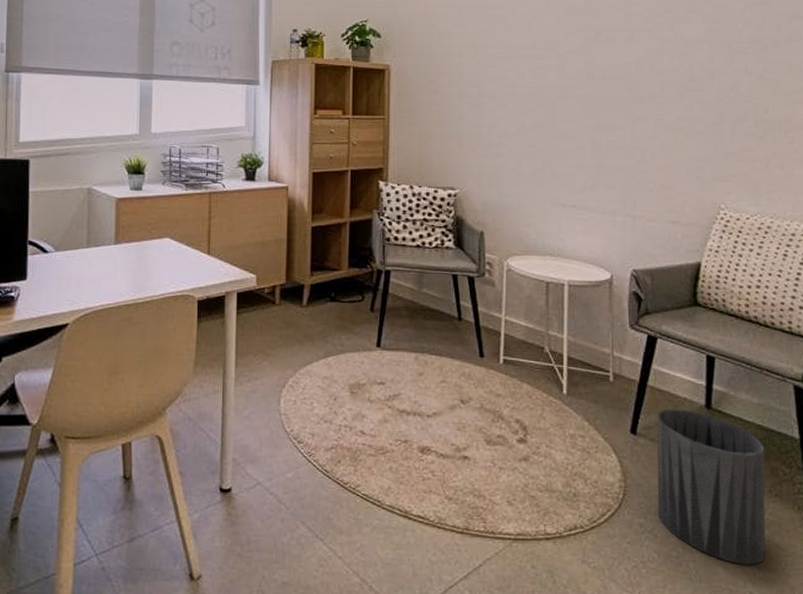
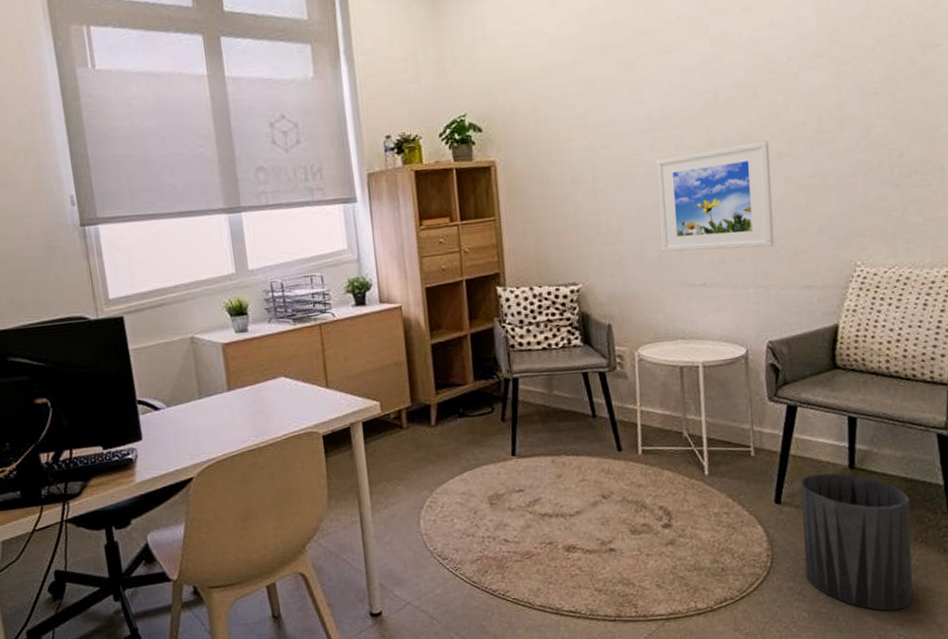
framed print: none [536,81,644,179] -> present [656,141,774,253]

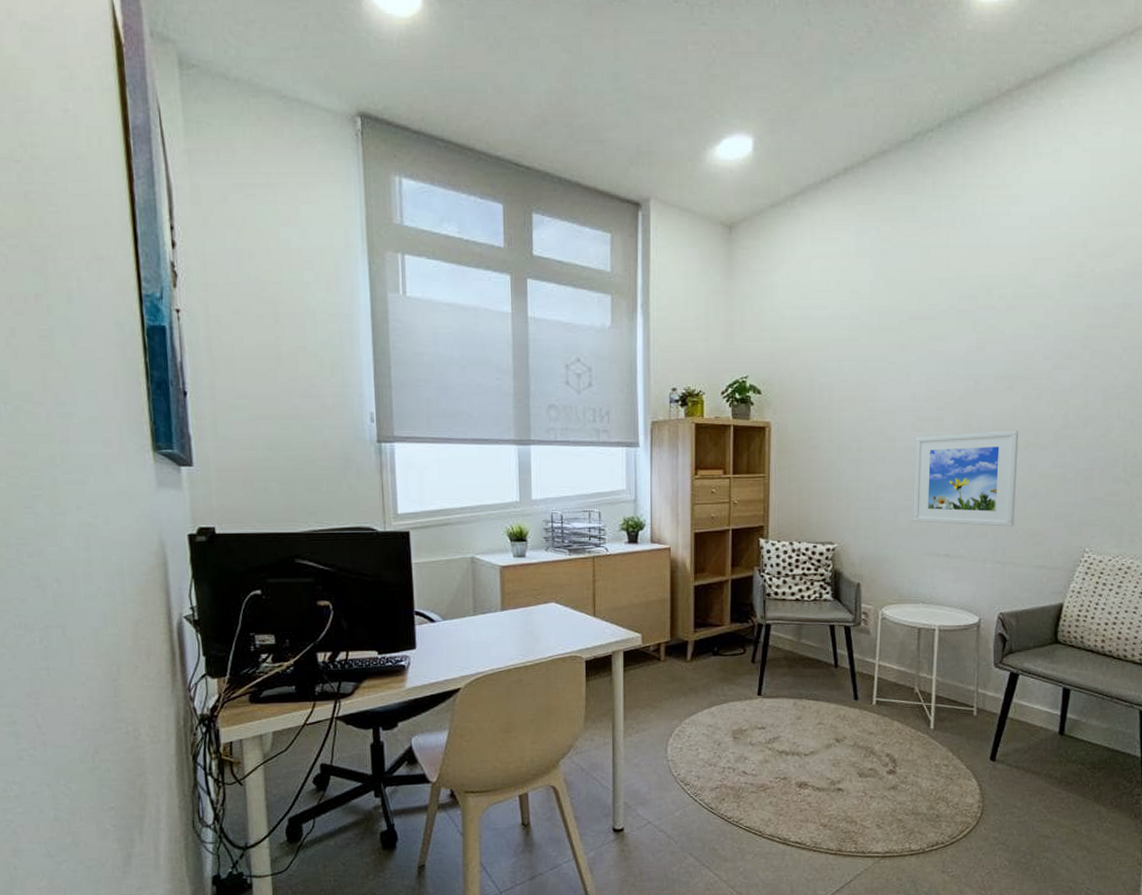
trash can: present [801,473,913,611] -> none [1010,737,1110,866]

